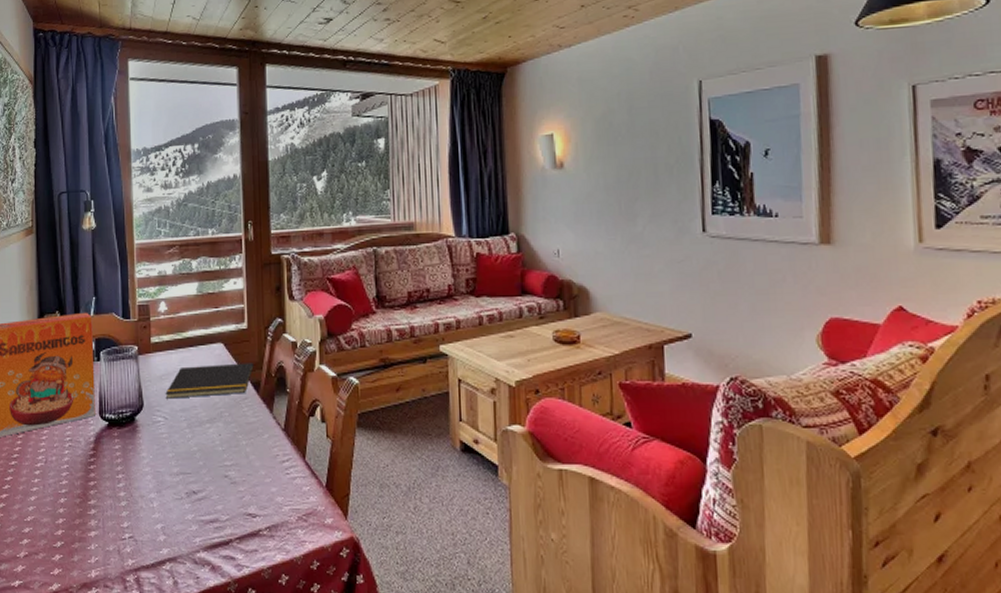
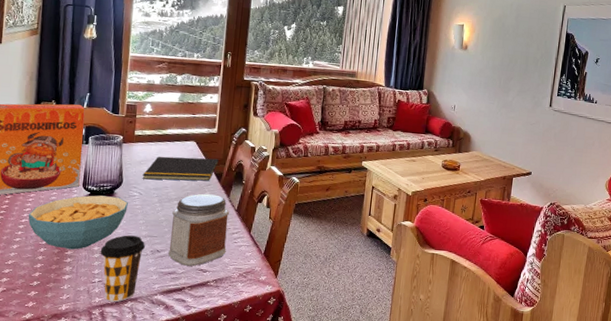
cereal bowl: none [43,425,153,498] -> present [28,195,128,250]
coffee cup: none [127,474,178,564] -> present [100,235,145,302]
jar: none [206,411,277,510] -> present [168,193,230,266]

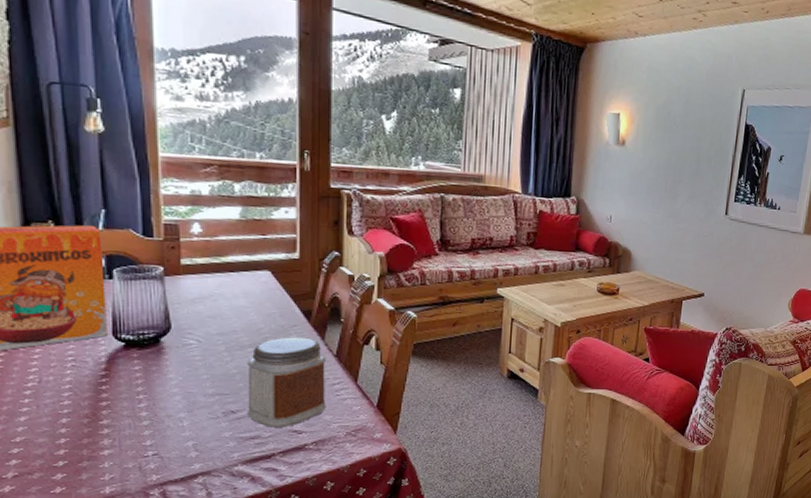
cereal bowl: present [28,195,128,250] -> none [35,346,183,418]
coffee cup: present [100,235,145,302] -> none [150,395,214,479]
notepad: present [142,156,219,181] -> none [199,291,305,323]

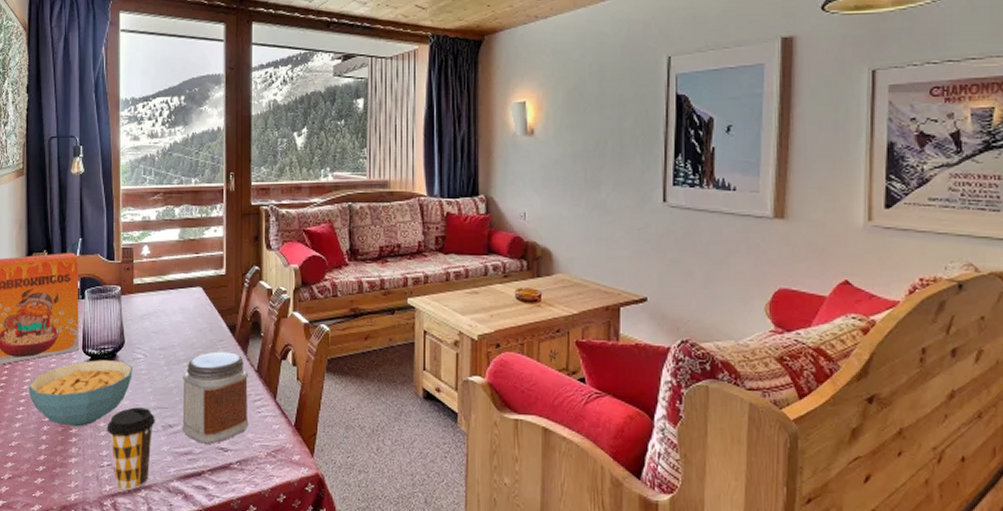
cereal bowl: none [35,346,183,418] -> present [28,360,132,427]
coffee cup: none [150,395,214,479] -> present [106,407,155,491]

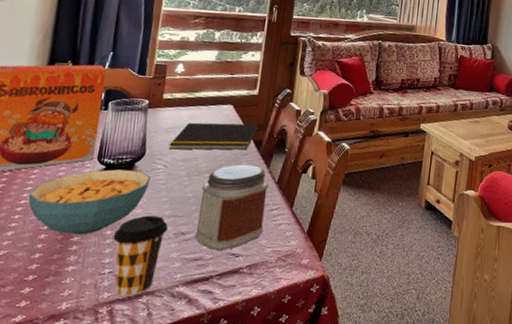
notepad: none [145,306,231,338] -> present [168,122,259,150]

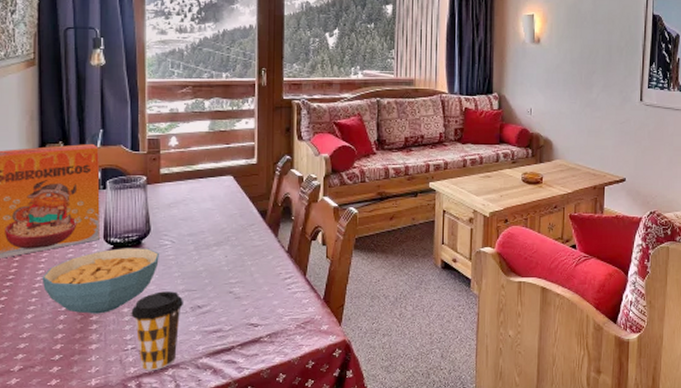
notepad: present [168,122,259,150] -> none [173,193,262,225]
jar: present [195,164,269,250] -> none [212,235,280,321]

